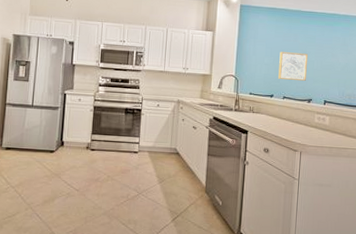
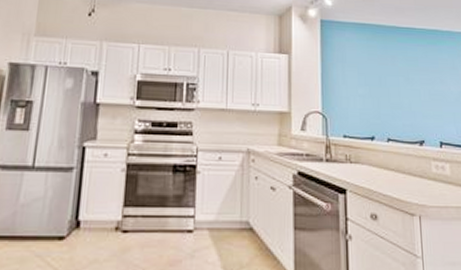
wall art: present [278,51,308,81] -> none [376,79,413,116]

